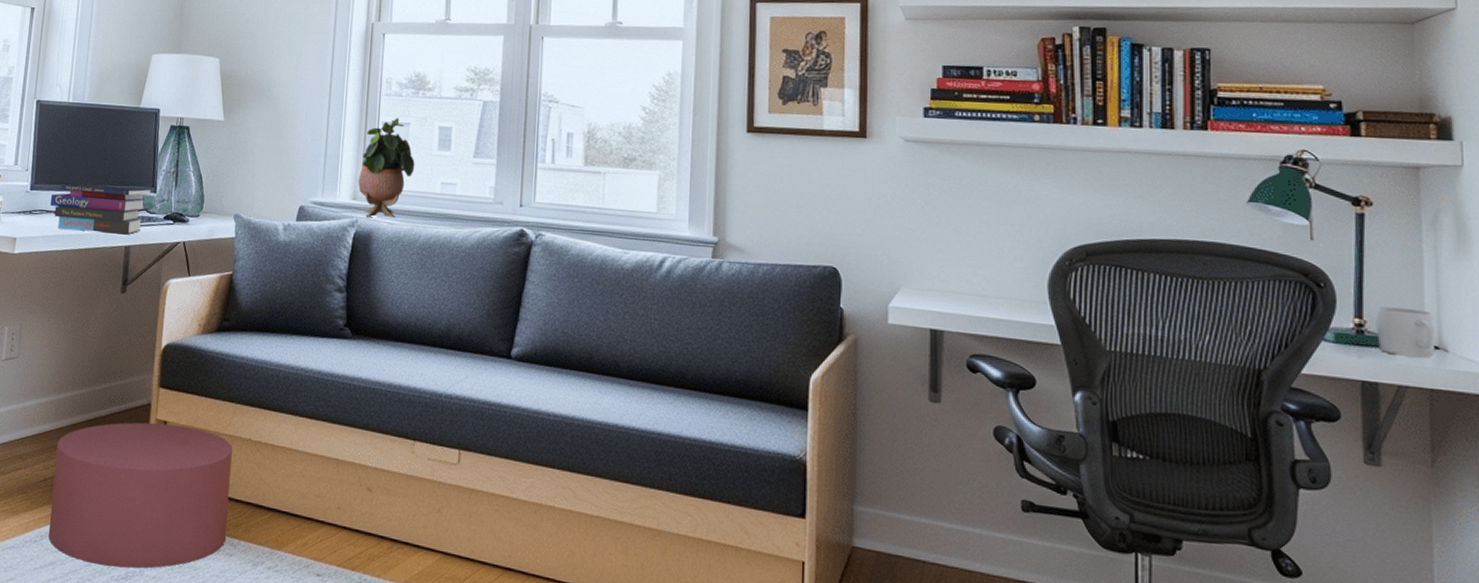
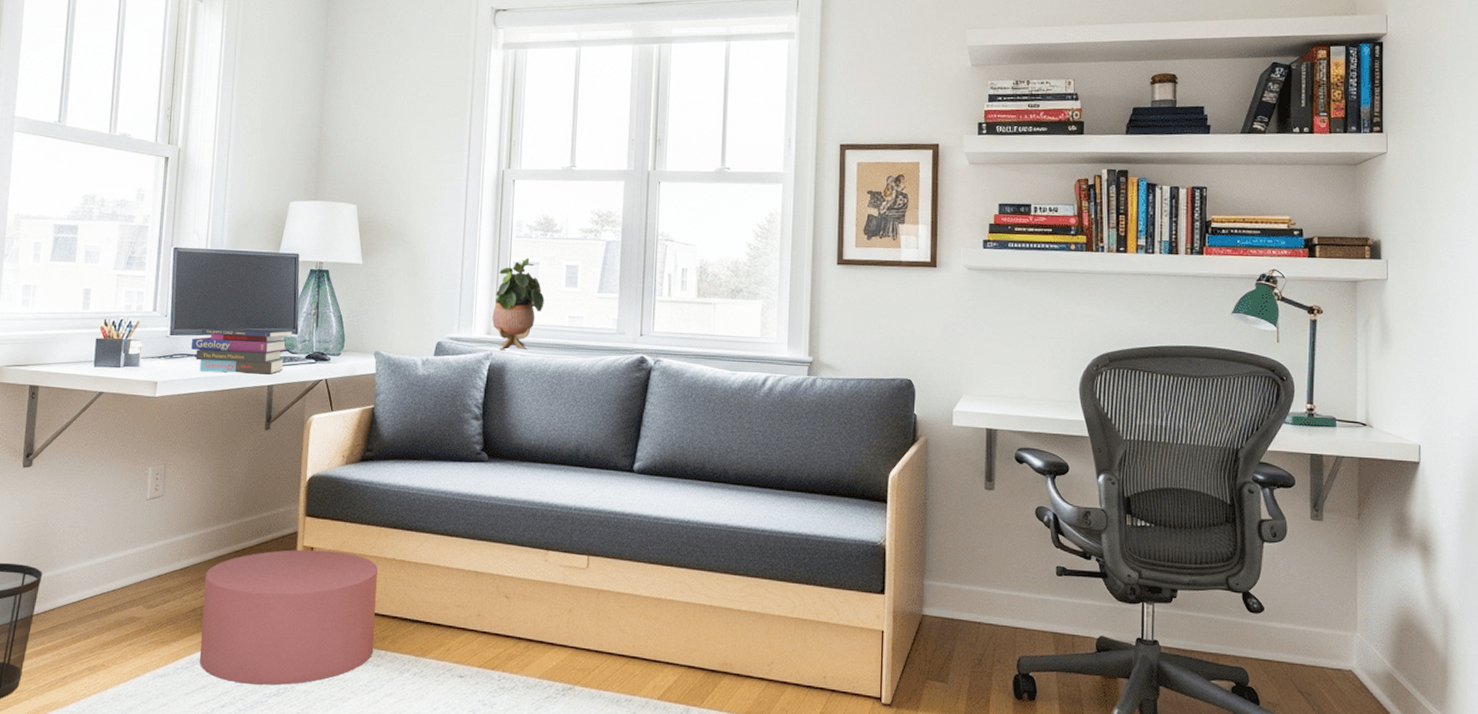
mug: present [1376,306,1436,358] -> none [1322,393,1364,433]

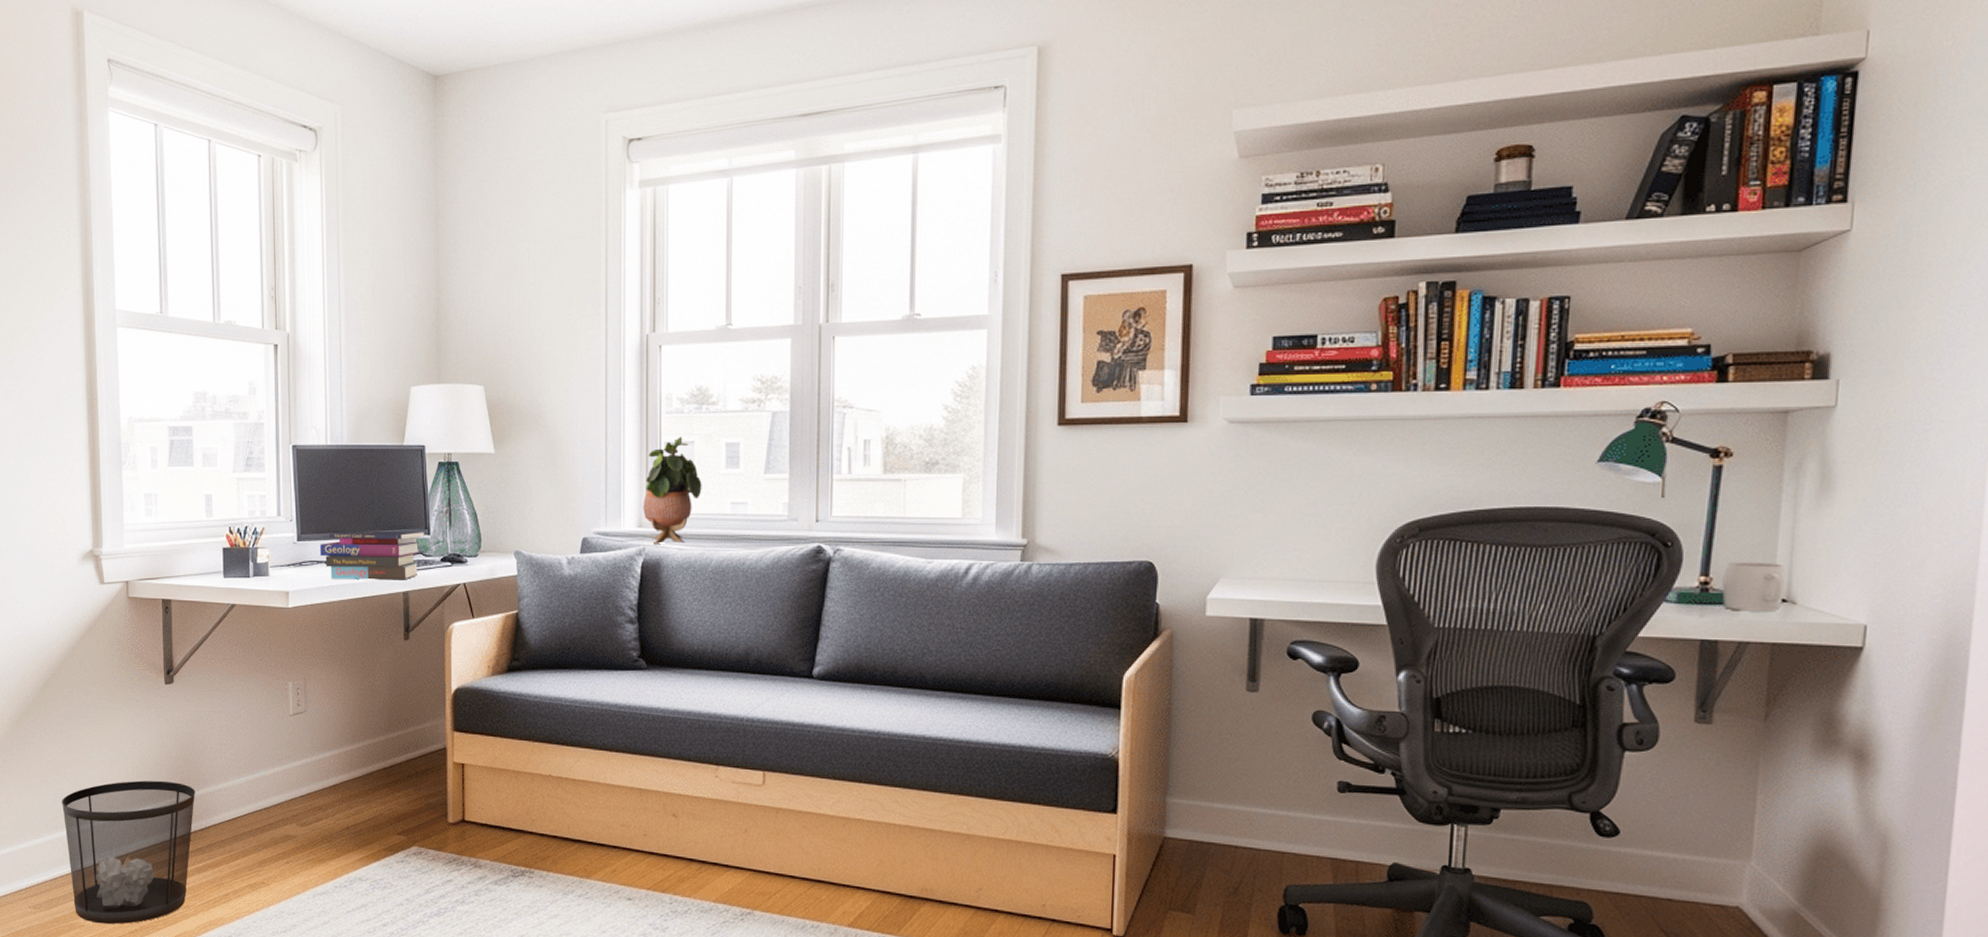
pouf: present [199,549,378,685] -> none [355,766,534,905]
mug: none [1322,393,1364,433] -> present [1721,561,1786,612]

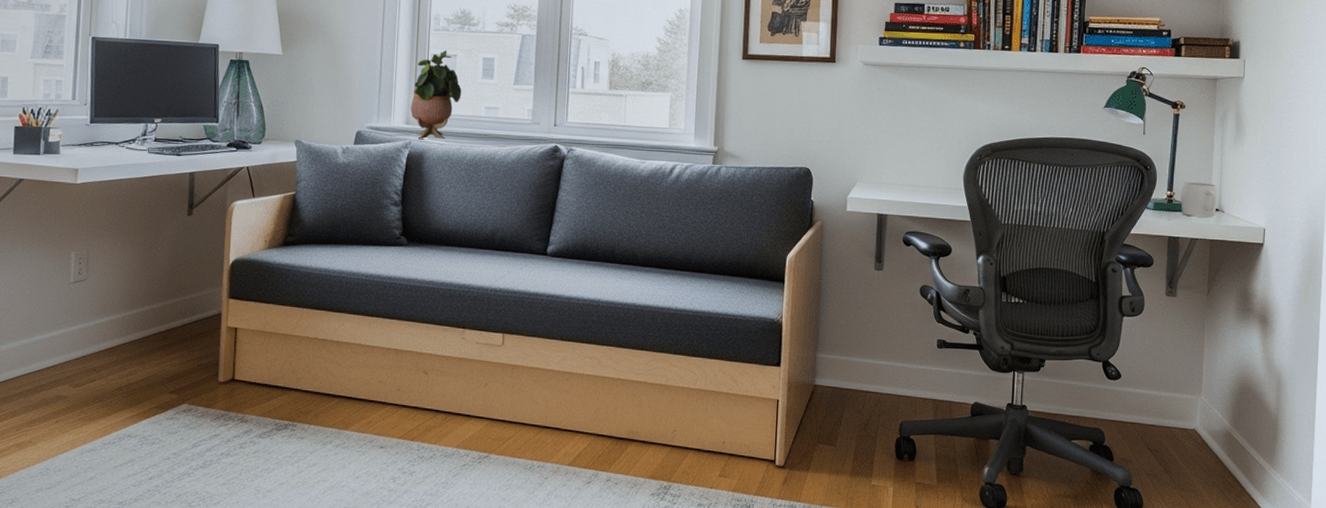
books: present [320,530,425,580] -> none [112,116,213,162]

